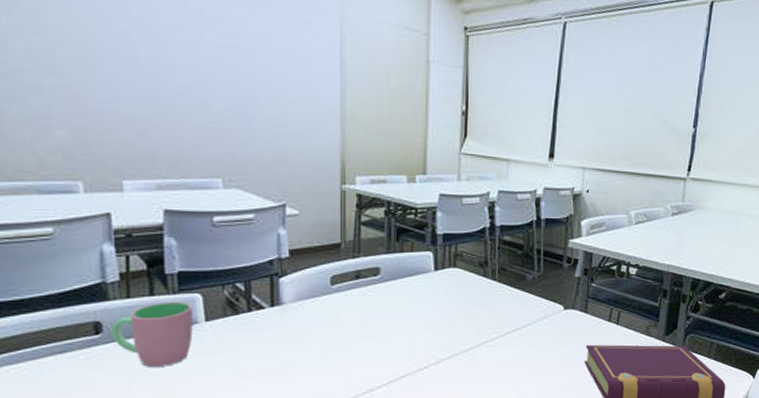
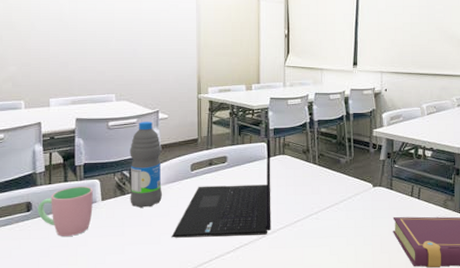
water bottle: none [245,218,292,331] -> present [130,121,163,208]
laptop: none [303,219,439,369] -> present [171,117,271,238]

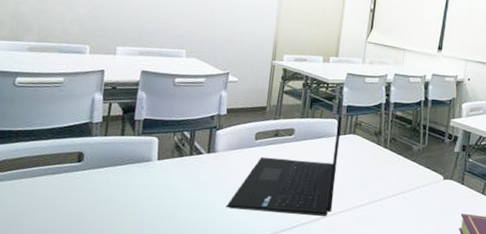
cup: present [38,186,93,236] -> none [89,141,150,194]
water bottle: present [130,121,163,208] -> none [187,82,228,173]

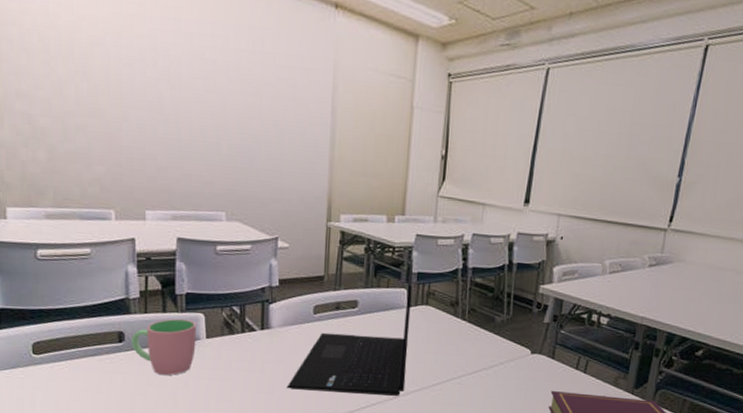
cup: none [89,141,150,194] -> present [131,318,196,375]

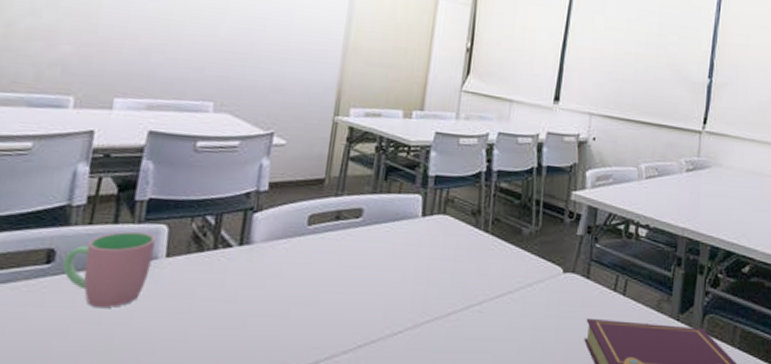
laptop: present [286,258,413,396] -> none [263,159,431,330]

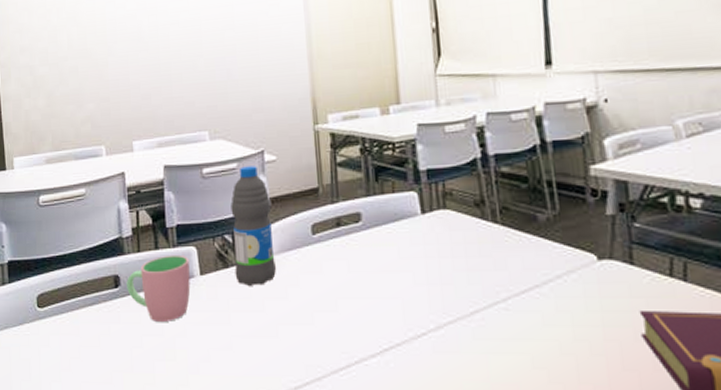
water bottle: none [209,146,270,274] -> present [230,166,277,286]

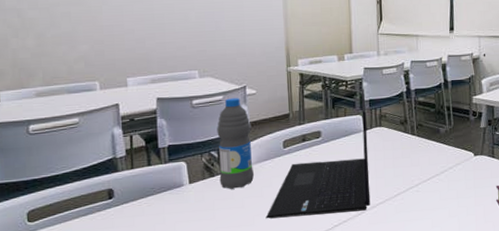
cup: present [126,254,191,322] -> none [120,169,180,223]
laptop: none [292,153,435,331] -> present [265,88,371,219]

